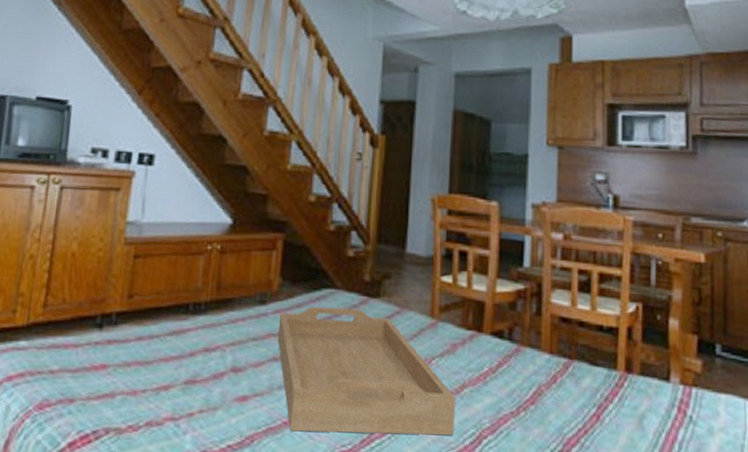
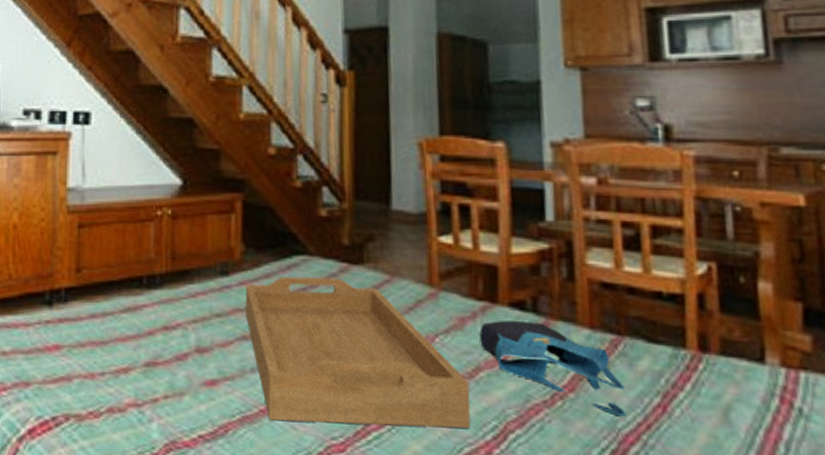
tote bag: none [467,346,571,424] -> present [479,320,627,417]

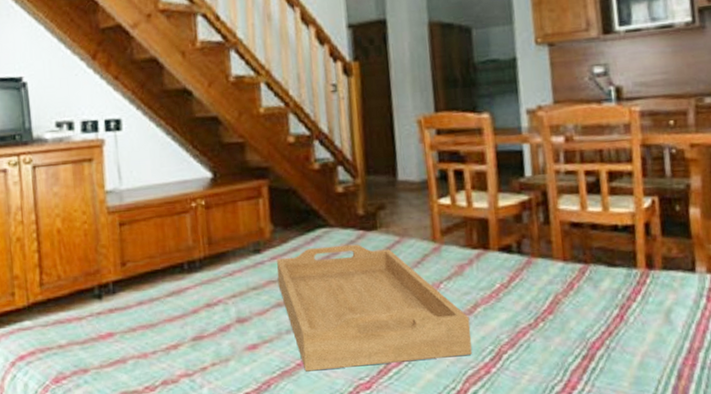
tote bag: present [479,320,627,417] -> none [475,261,594,329]

